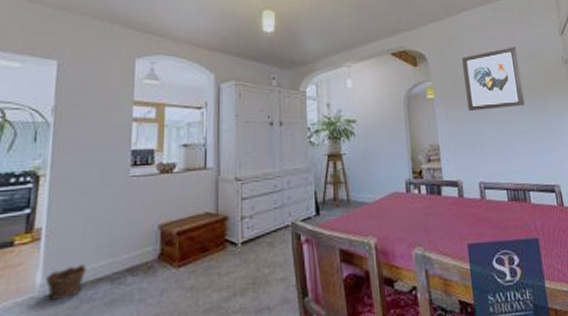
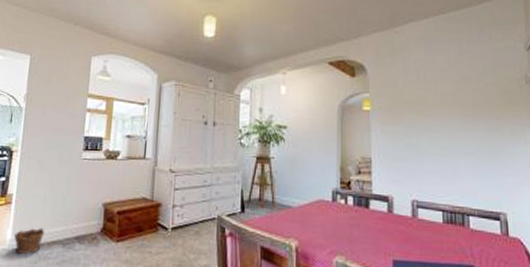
wall art: present [462,47,525,111] -> none [405,61,474,127]

